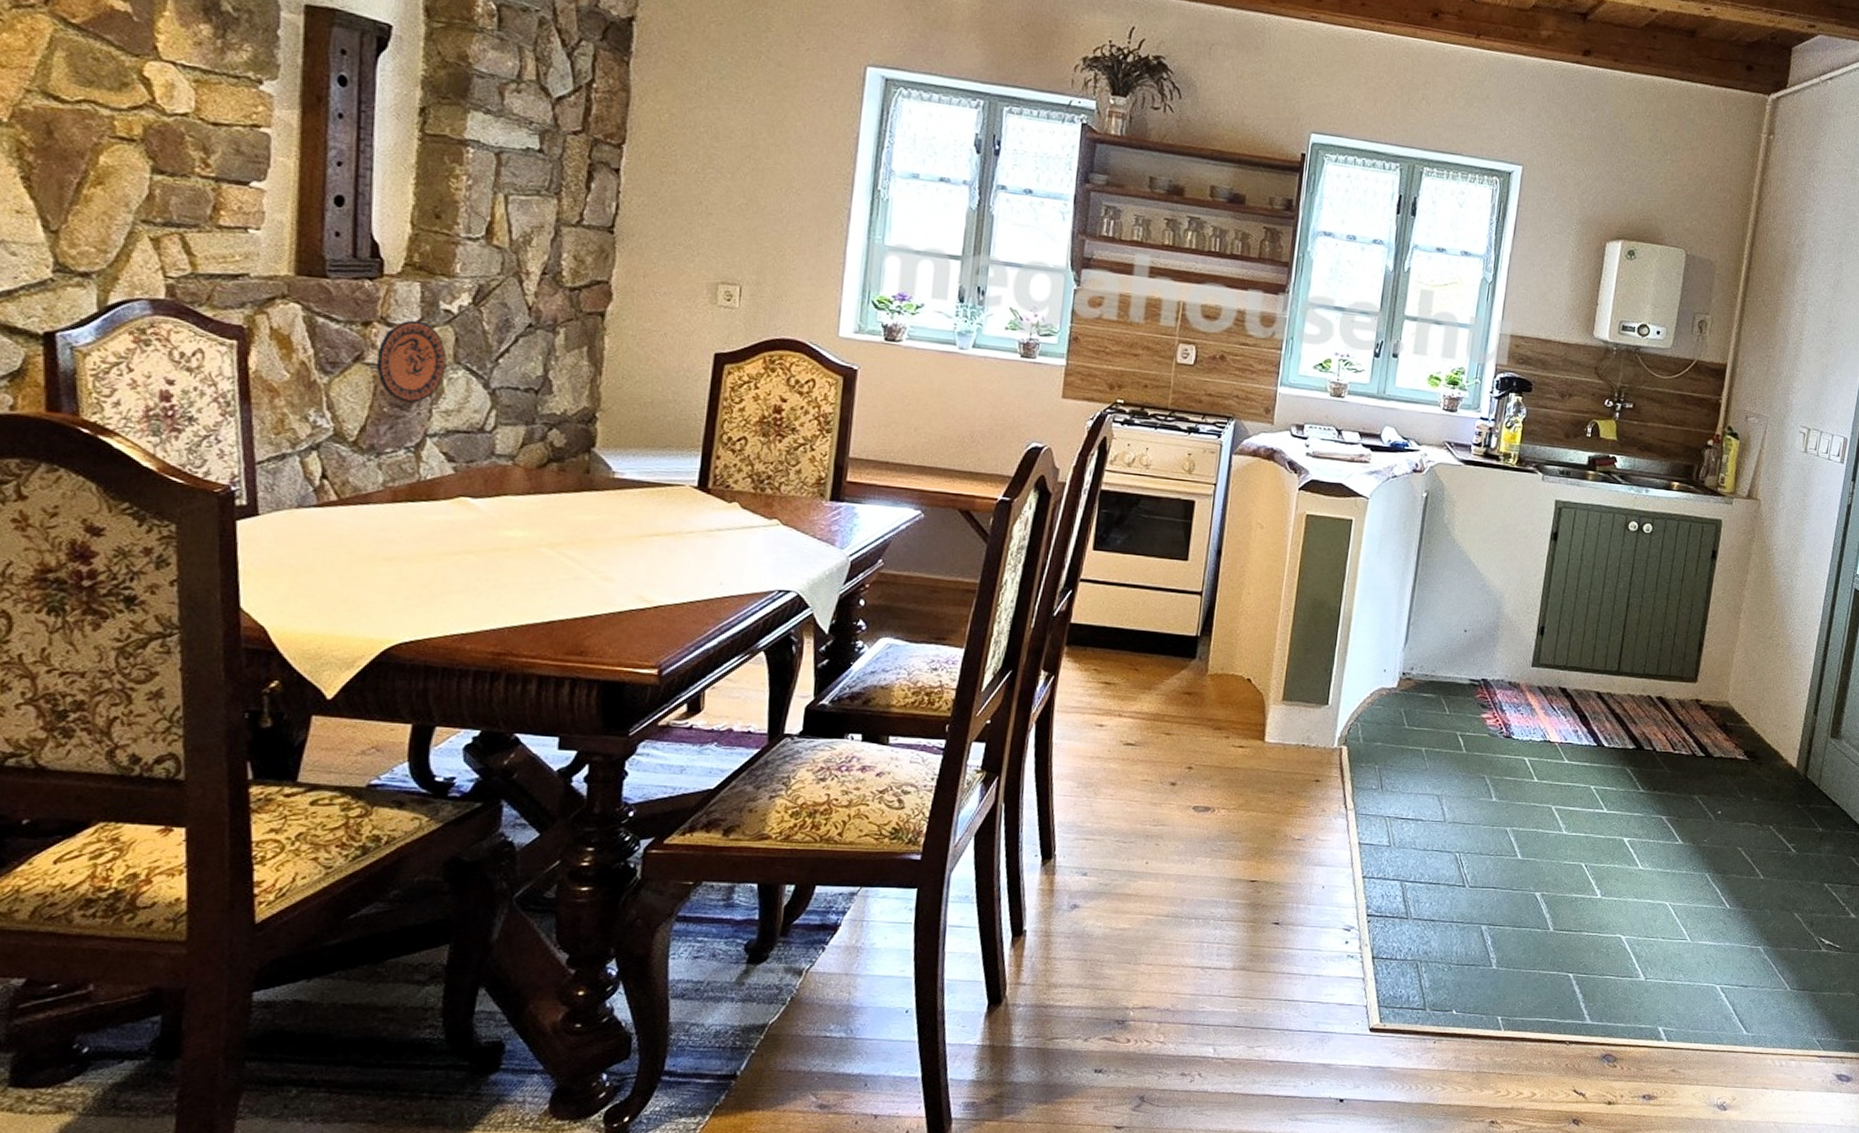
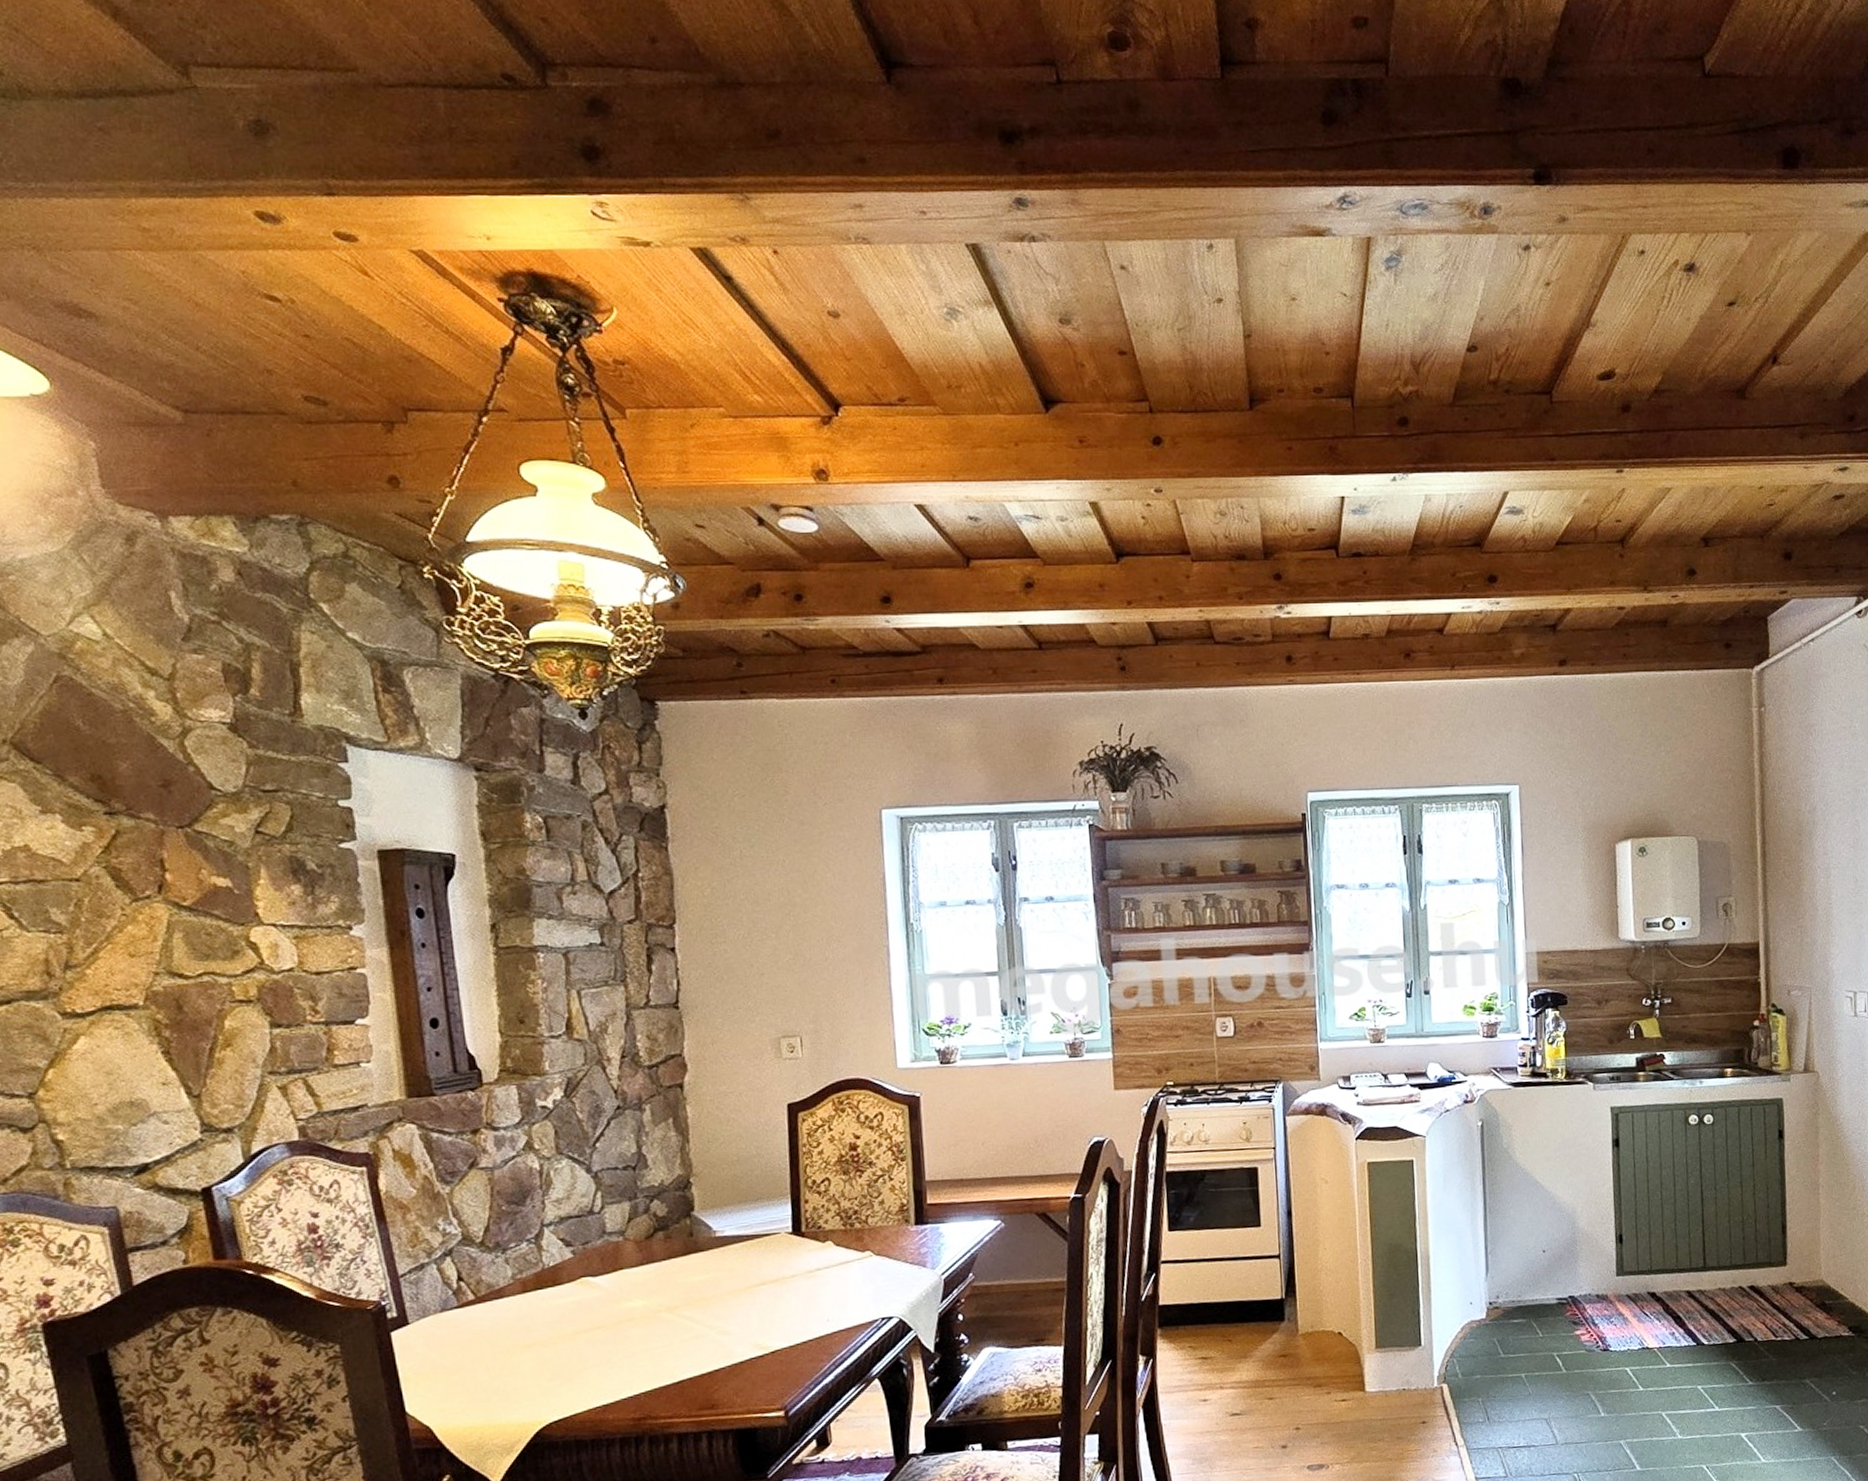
decorative plate: present [376,320,447,404] -> none [489,1120,551,1199]

